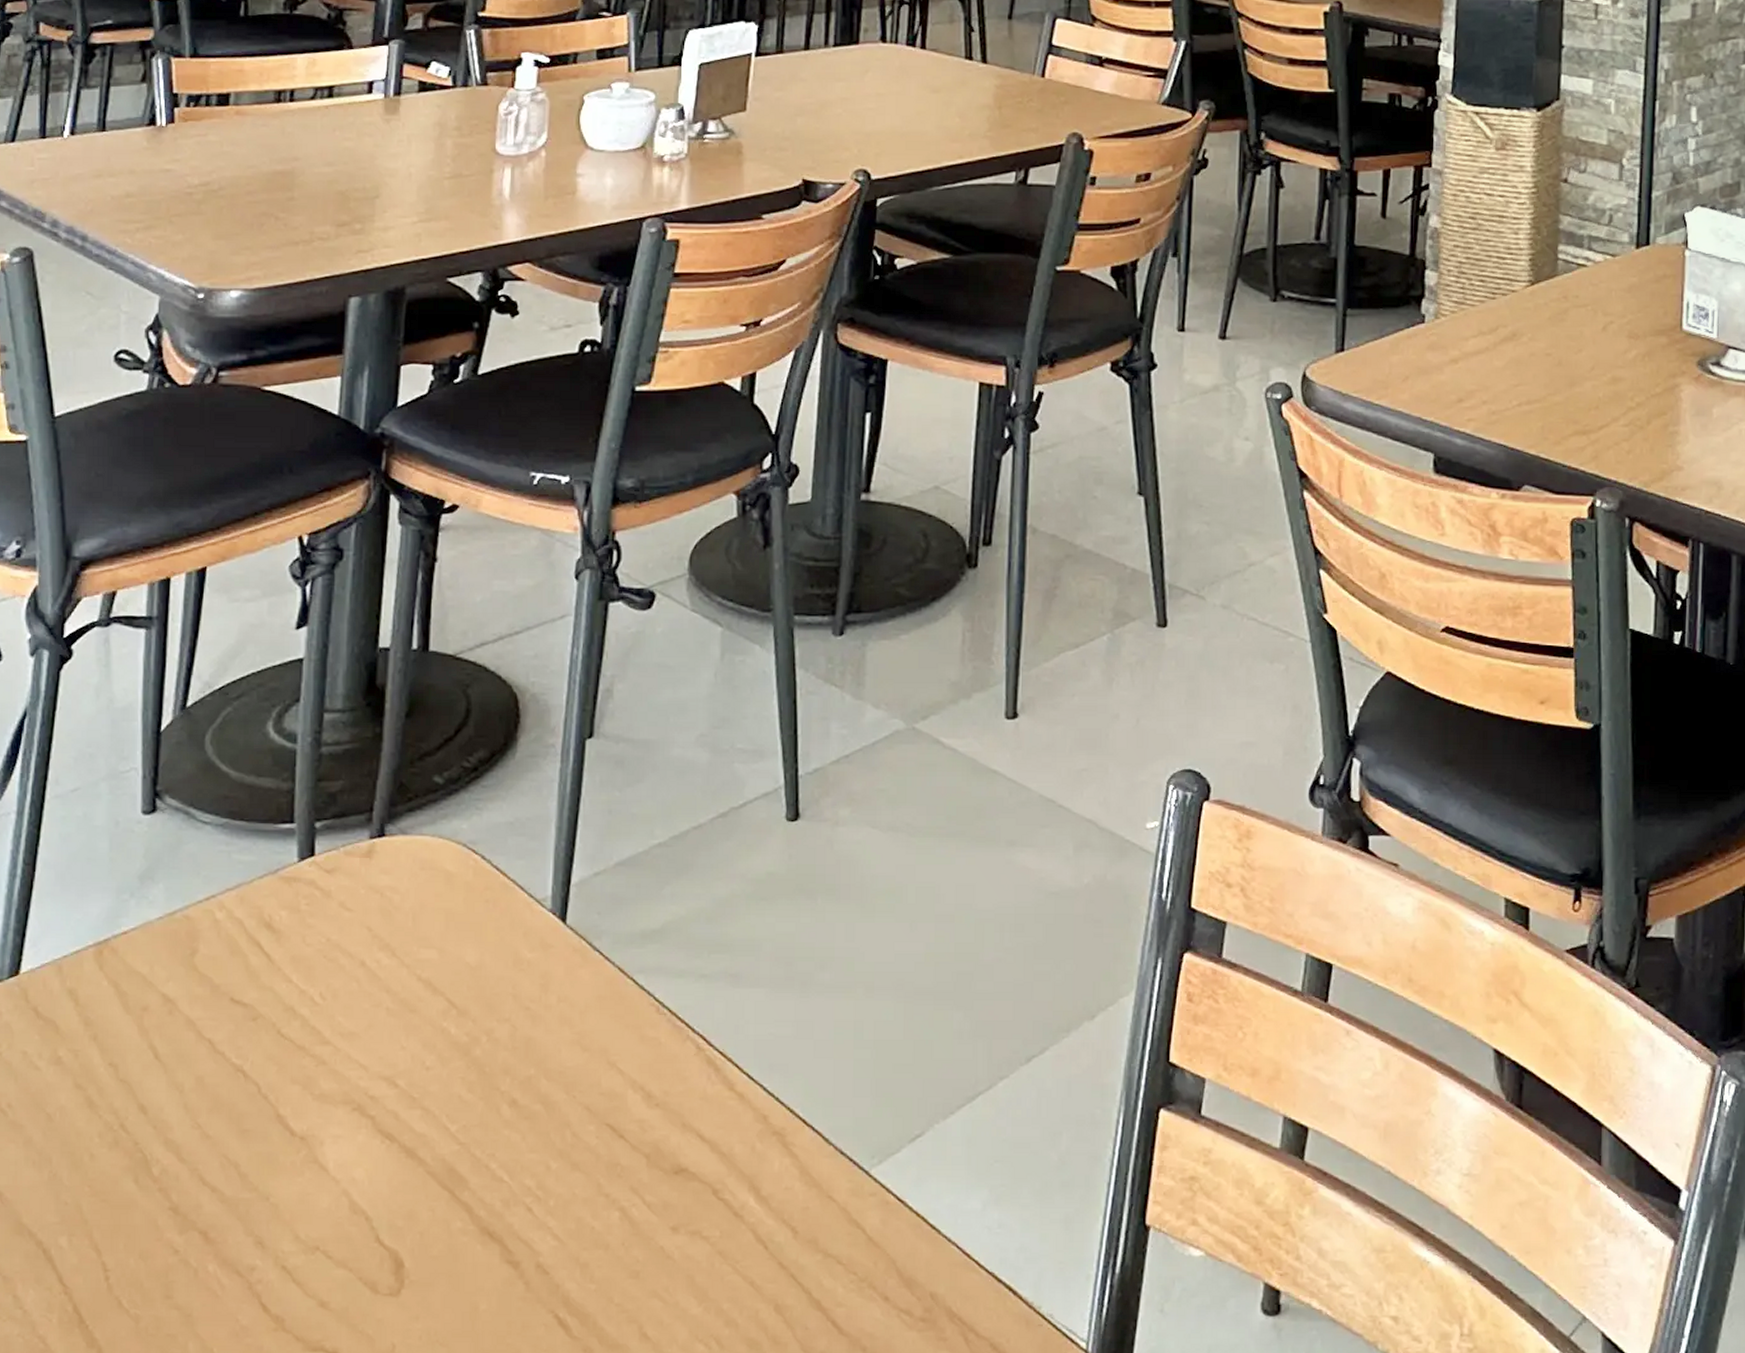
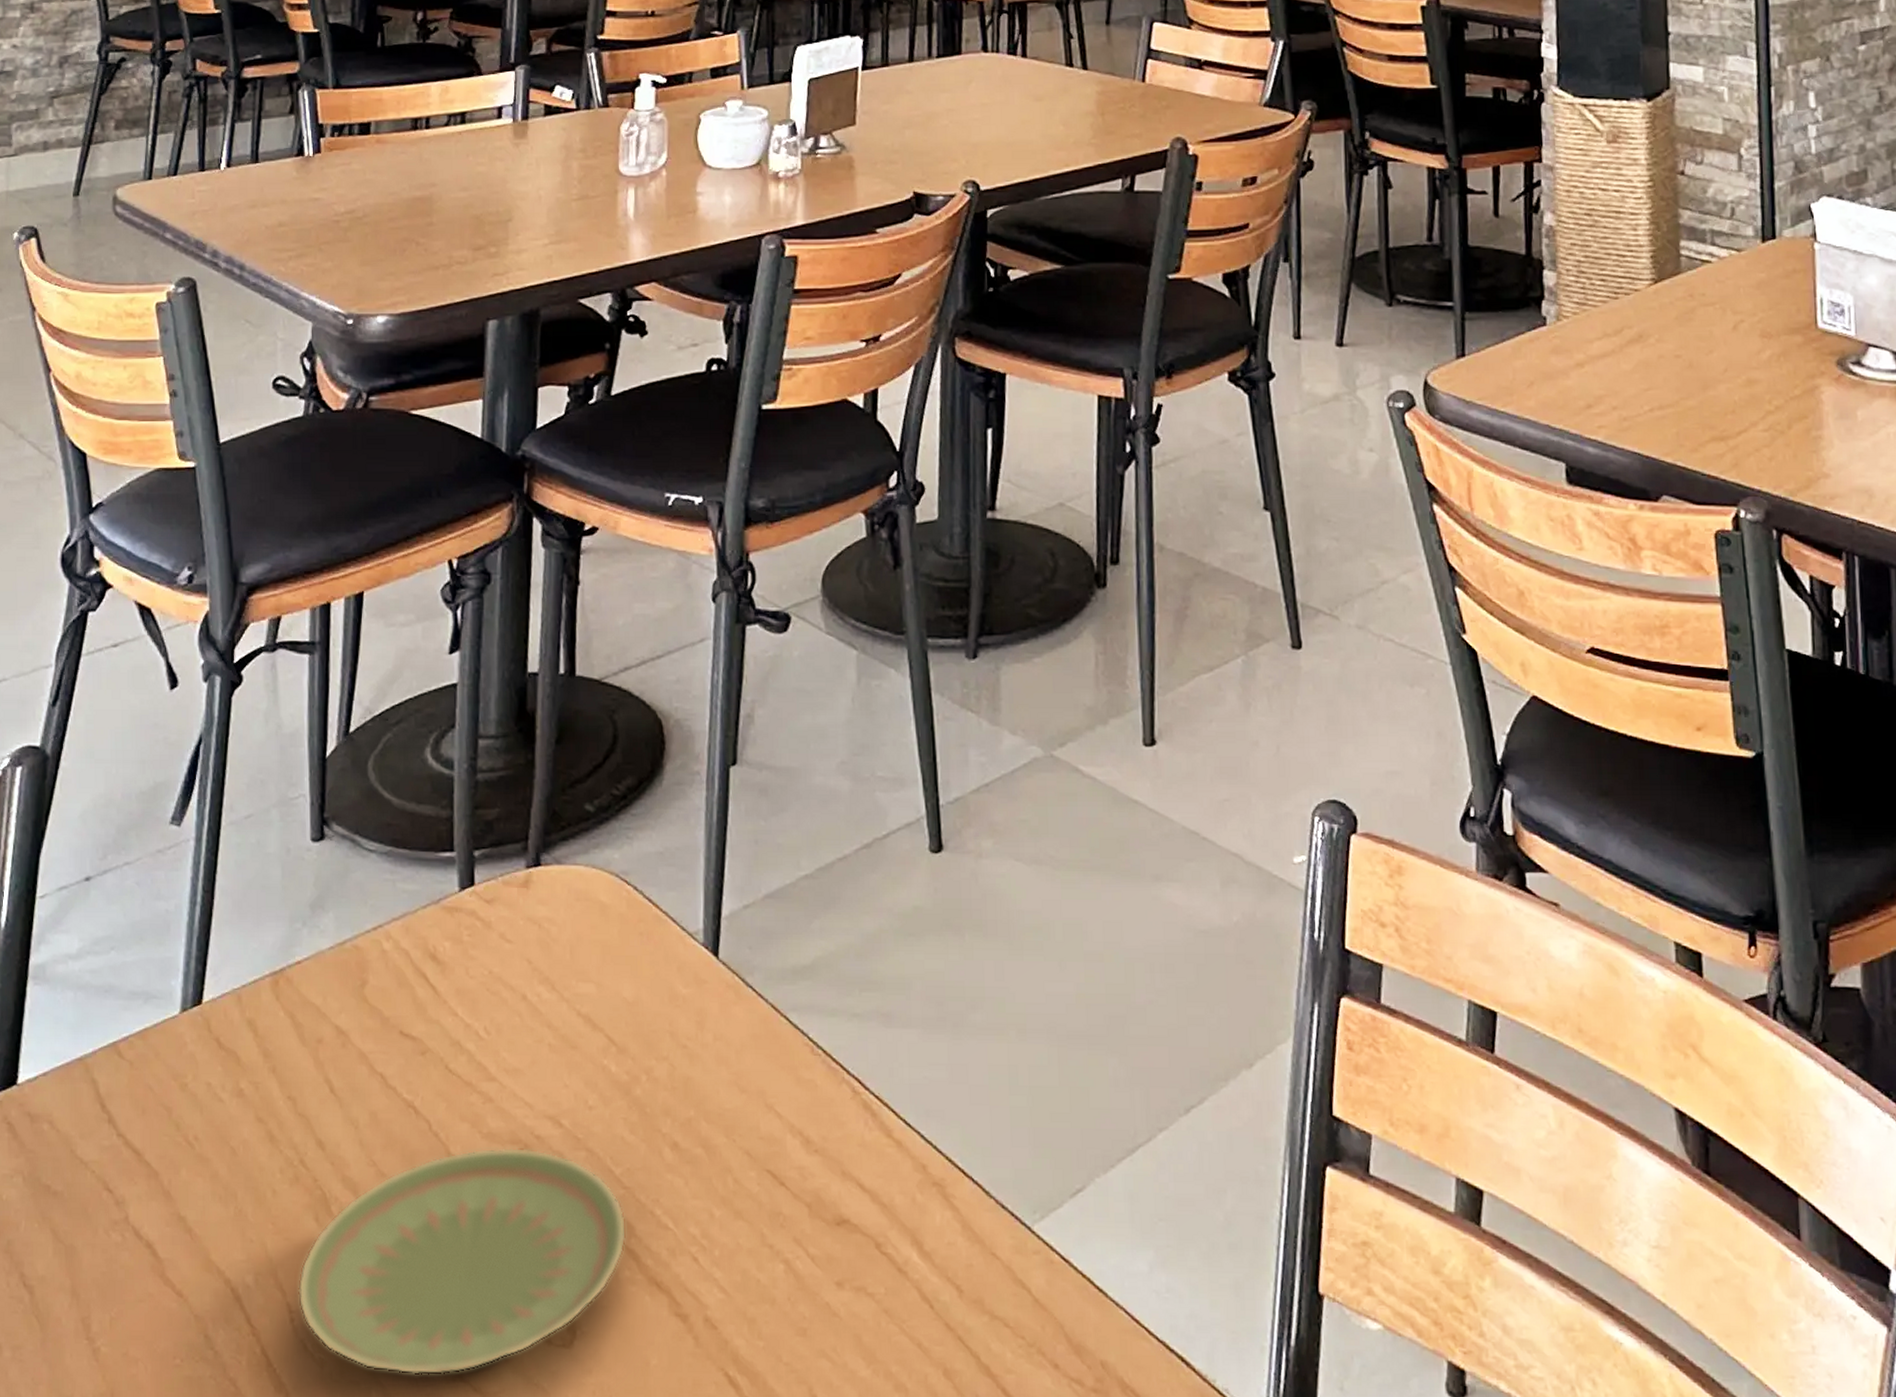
plate: none [113,1107,460,1327] -> present [297,1147,627,1376]

